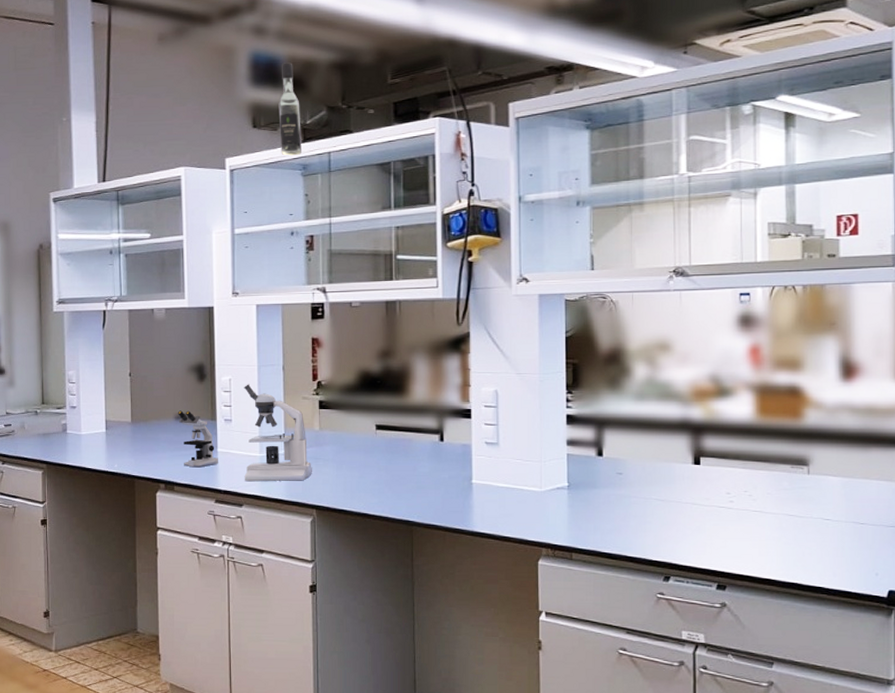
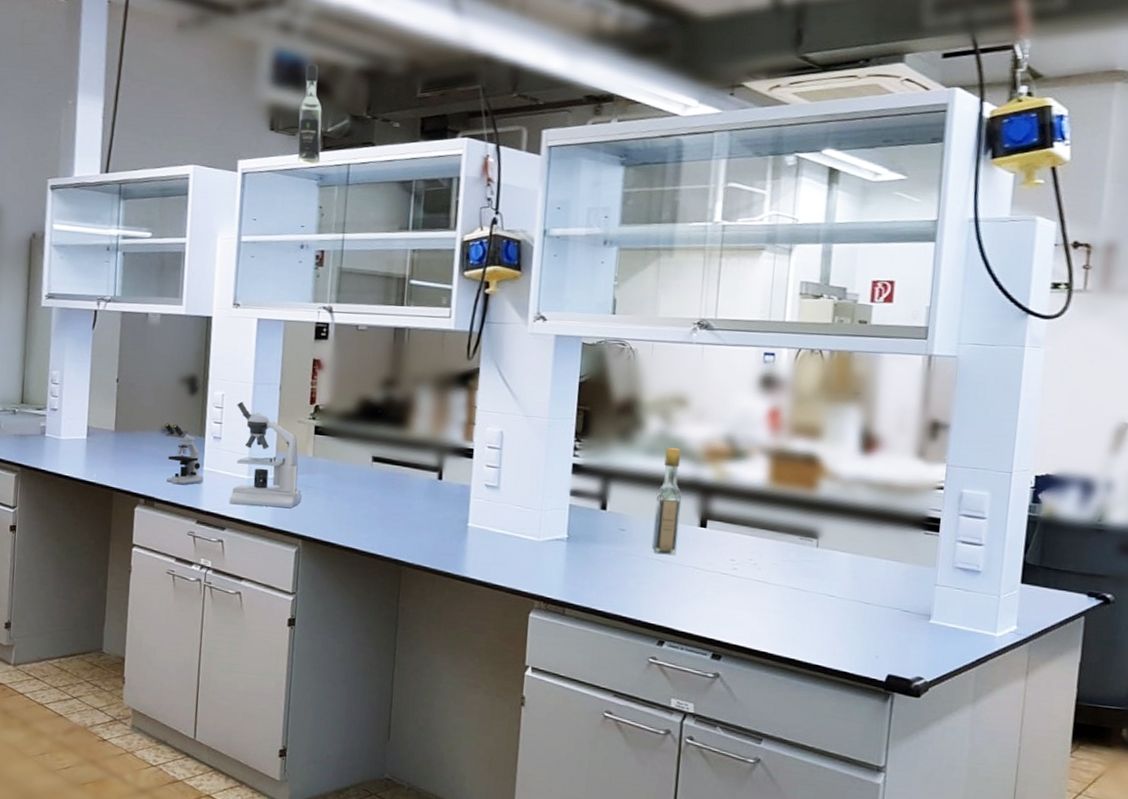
bottle: none [649,391,674,494] -> present [651,447,682,555]

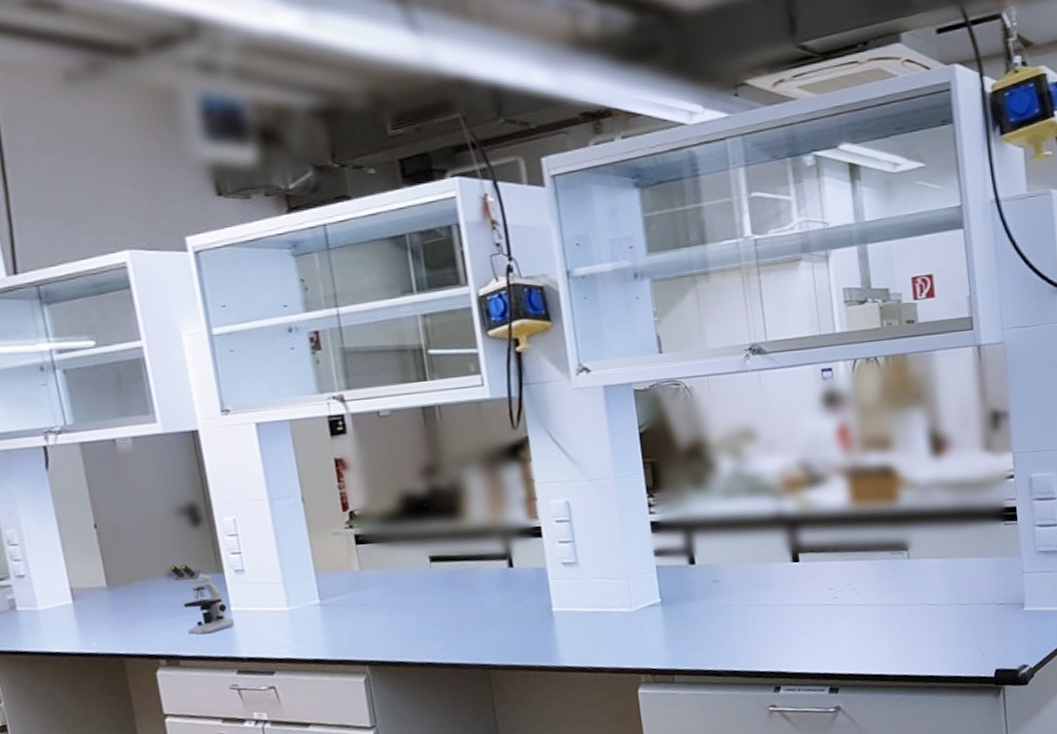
microscope: present [229,401,303,509] -> none [254,523,359,644]
bottle: present [297,64,322,165] -> none [243,109,289,231]
bottle: present [651,447,682,555] -> none [742,484,775,599]

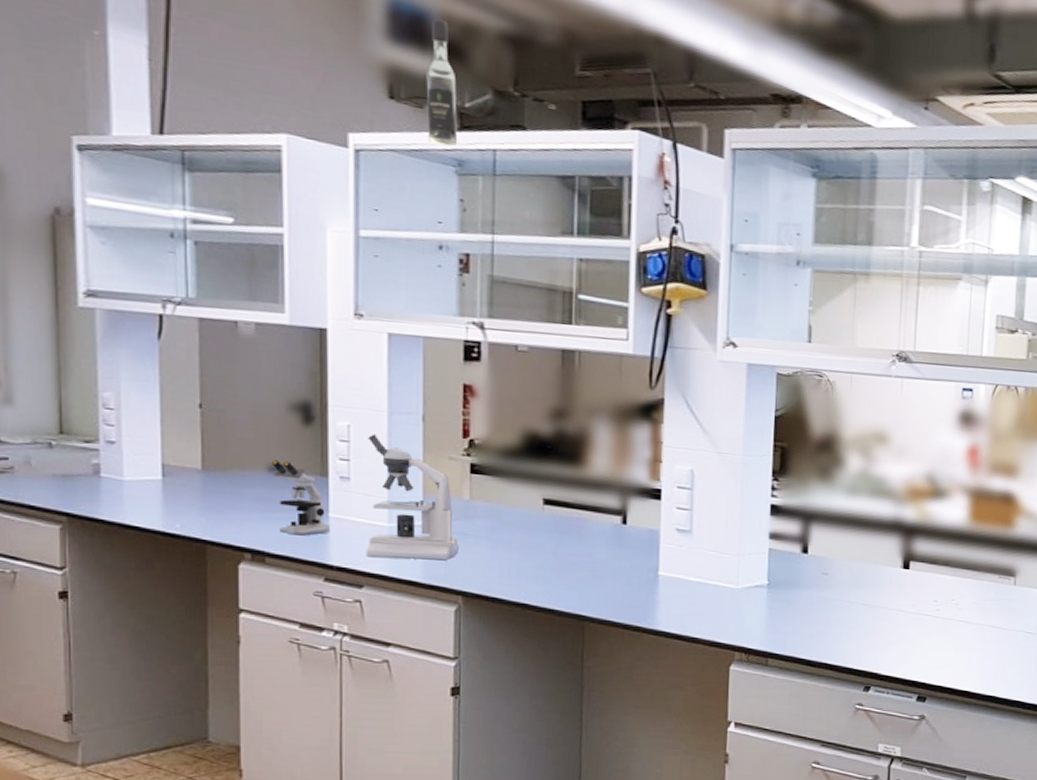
bottle: none [243,109,289,231] -> present [426,19,458,147]
microscope: none [254,523,359,644] -> present [366,434,460,561]

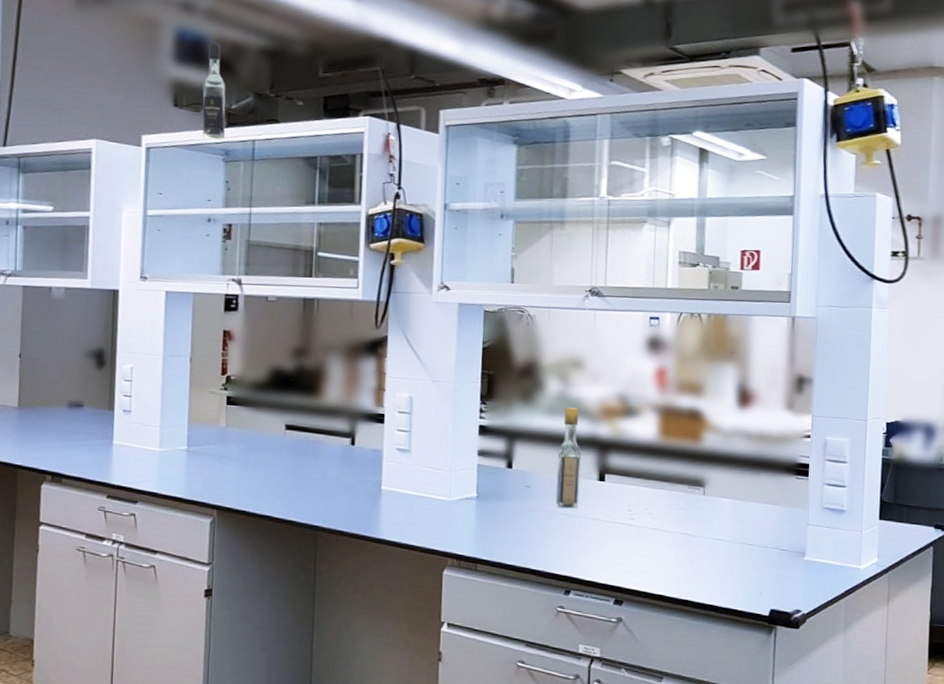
microscope: present [271,460,330,536] -> none [70,398,113,460]
microscope: present [366,434,460,561] -> none [140,374,216,479]
bottle: none [855,486,885,599] -> present [555,406,582,509]

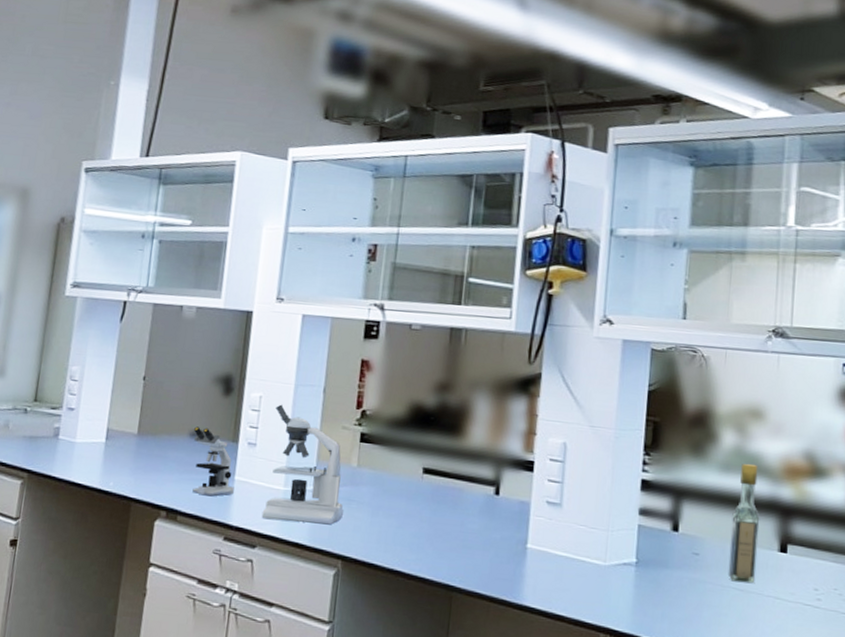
microscope: none [70,398,113,460] -> present [192,426,234,497]
microscope: none [140,374,216,479] -> present [261,404,345,525]
bottle: present [202,43,226,140] -> none [352,54,380,155]

